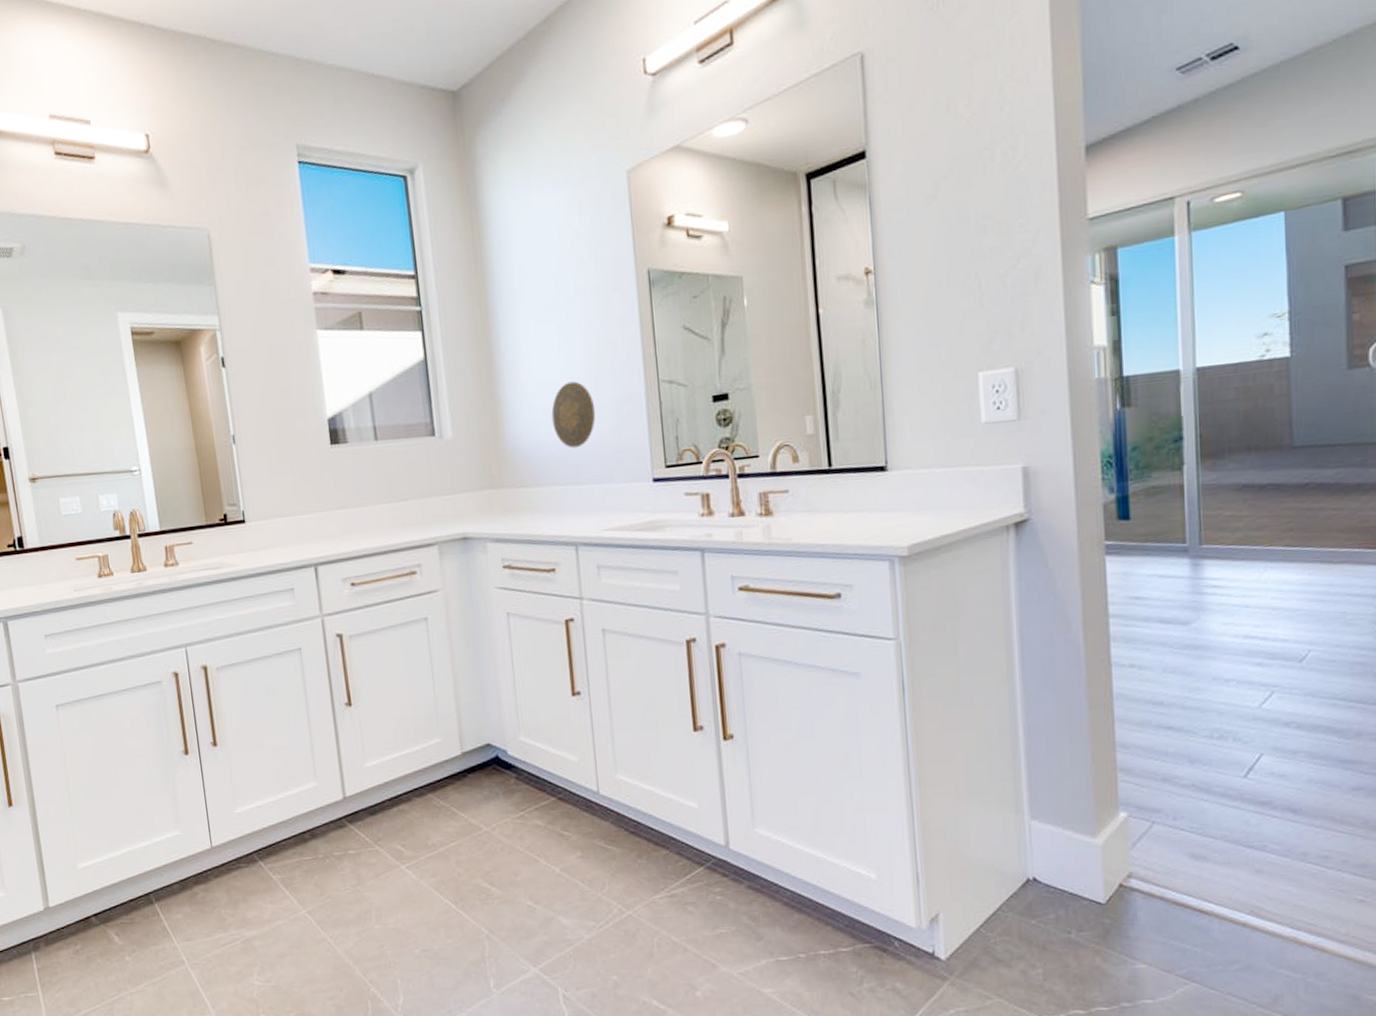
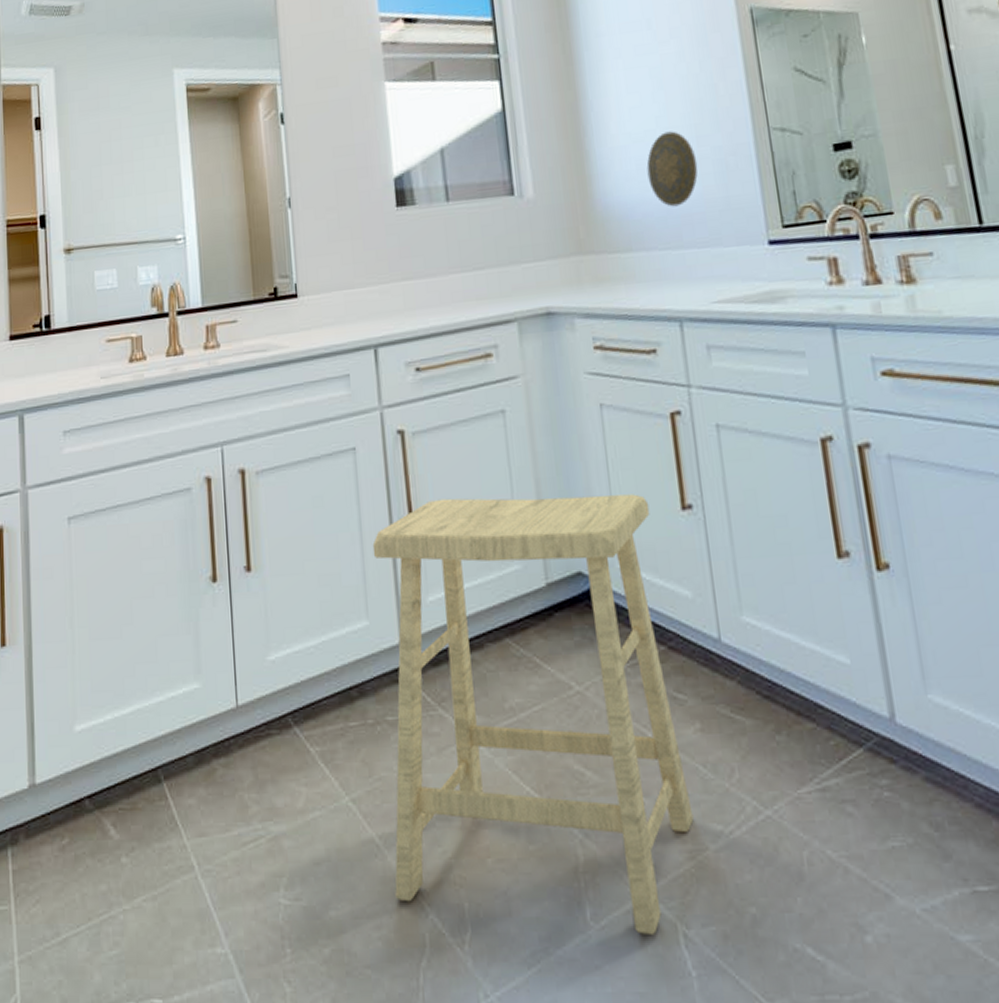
stool: none [318,684,573,997] -> present [372,494,694,936]

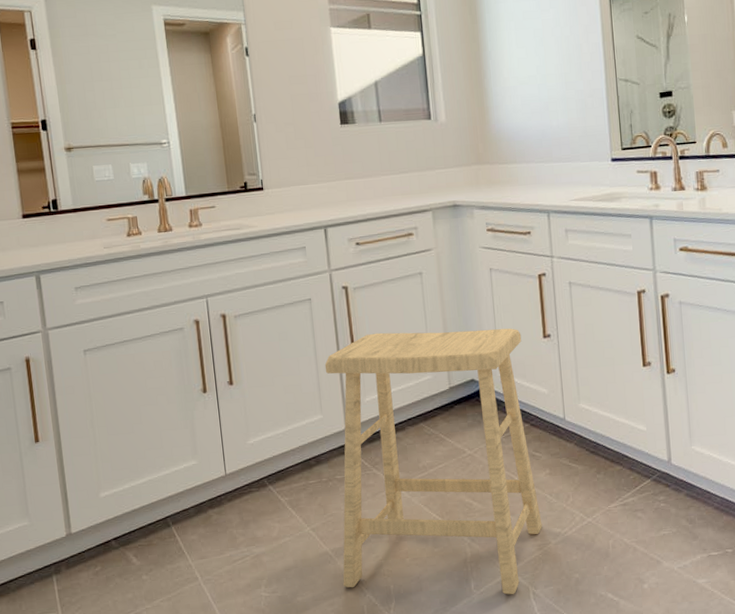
decorative plate: present [646,131,698,207] -> none [529,77,566,133]

